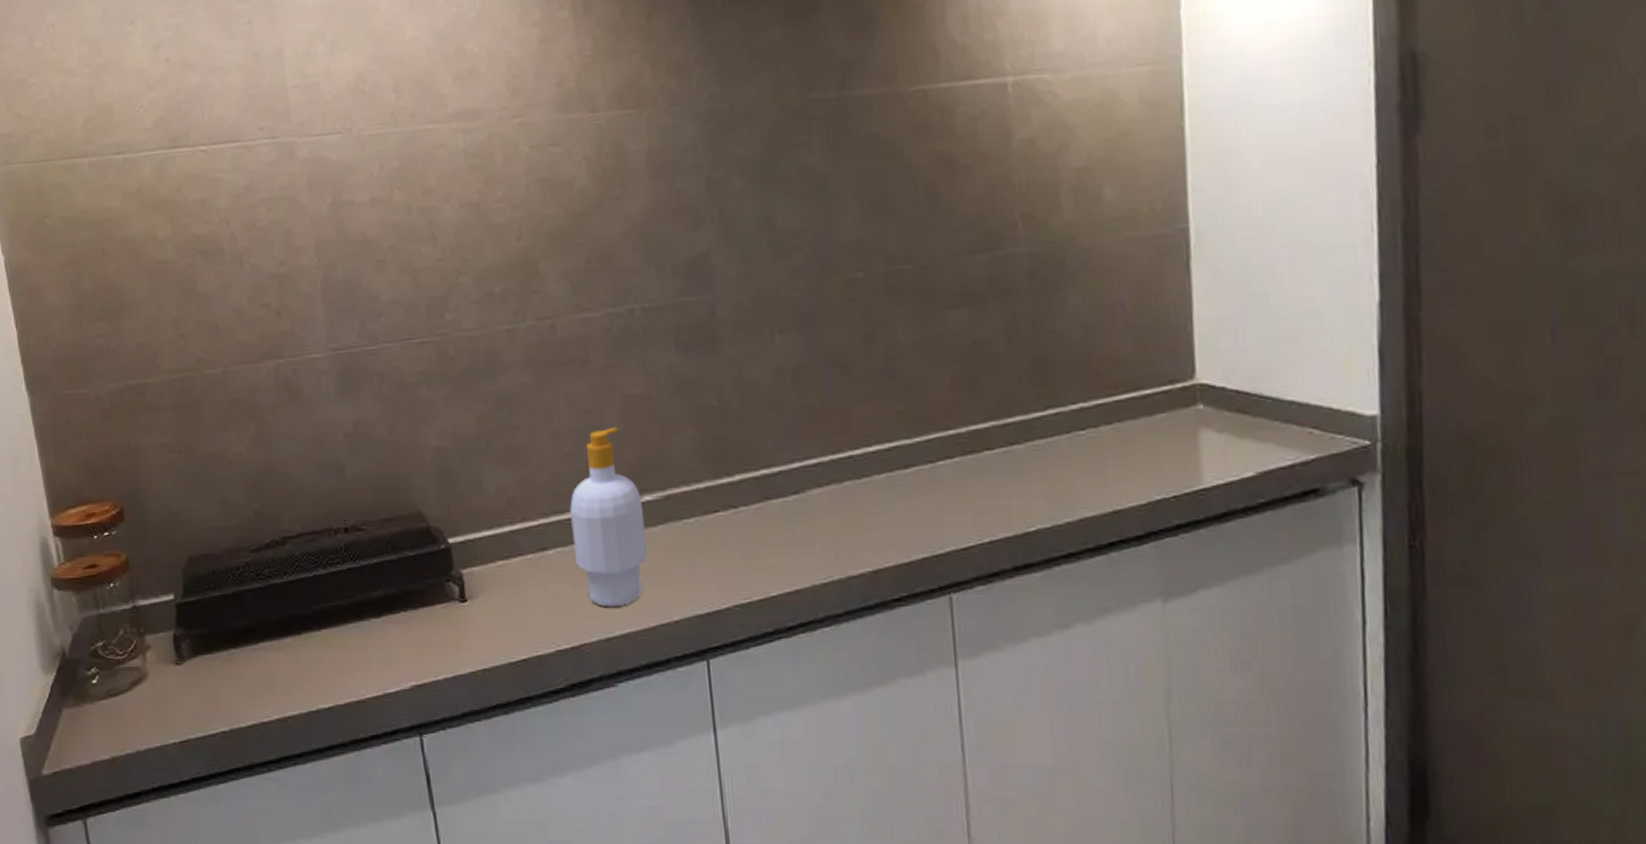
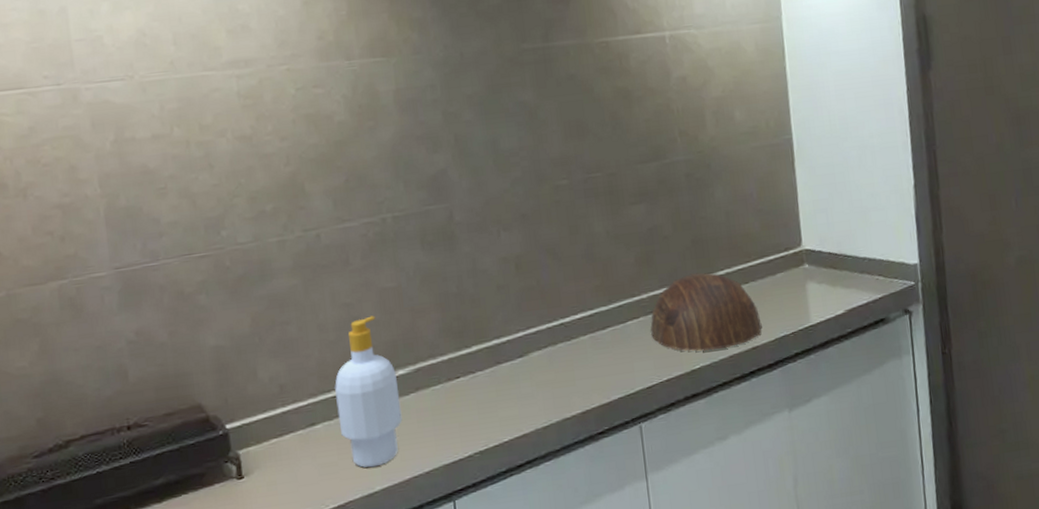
bowl: none [969,404,1129,510] -> present [650,272,762,351]

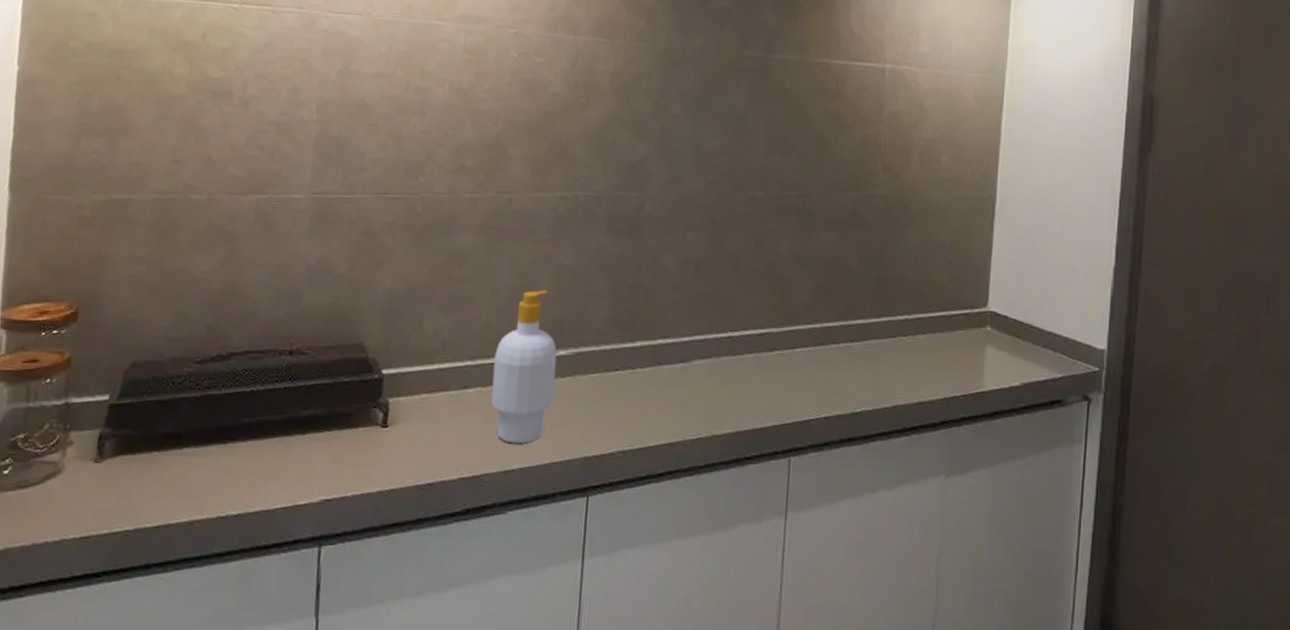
bowl: present [650,272,762,351] -> none [818,312,933,397]

